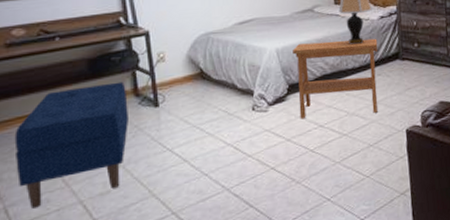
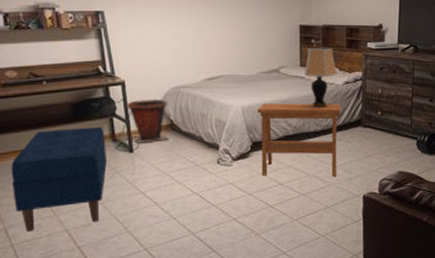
waste bin: none [151,47,200,96] -> present [126,98,170,143]

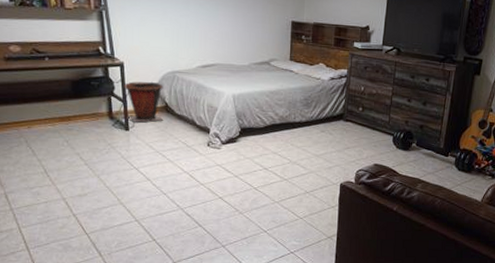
bench: present [11,126,107,232] -> none [12,104,104,198]
side table: present [257,103,341,177] -> none [247,93,325,165]
table lamp: present [304,48,338,108] -> none [293,44,324,100]

